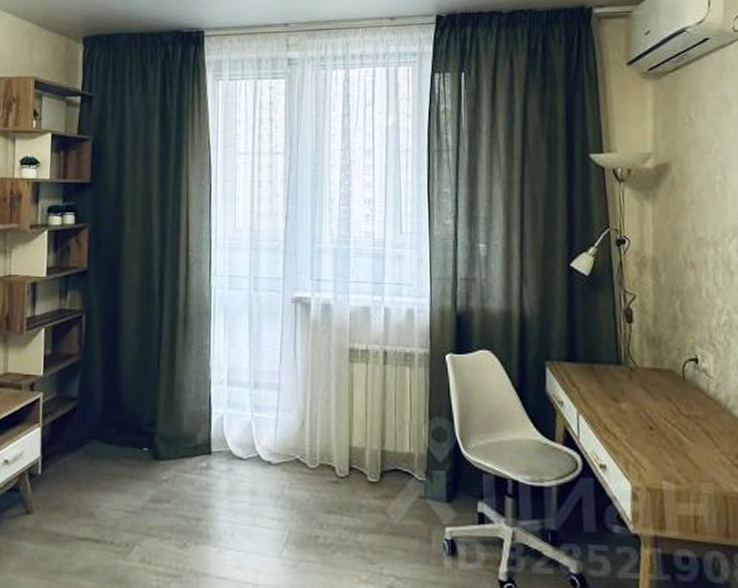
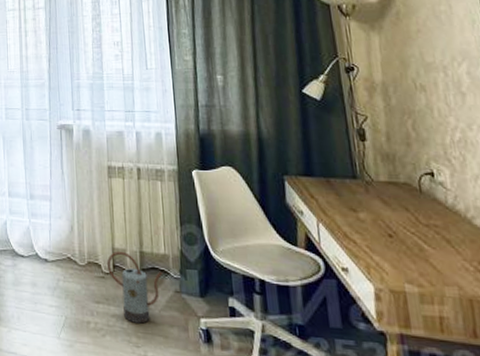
watering can: none [341,451,407,536] -> present [106,252,163,324]

